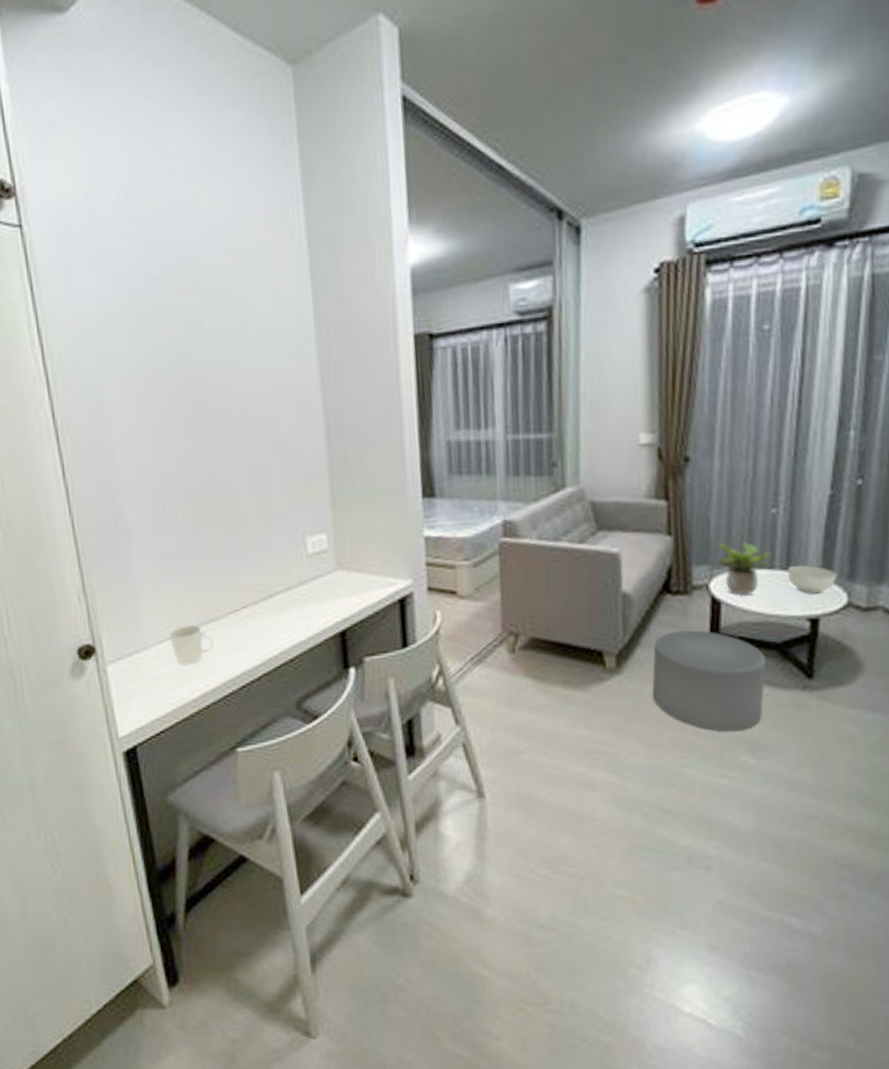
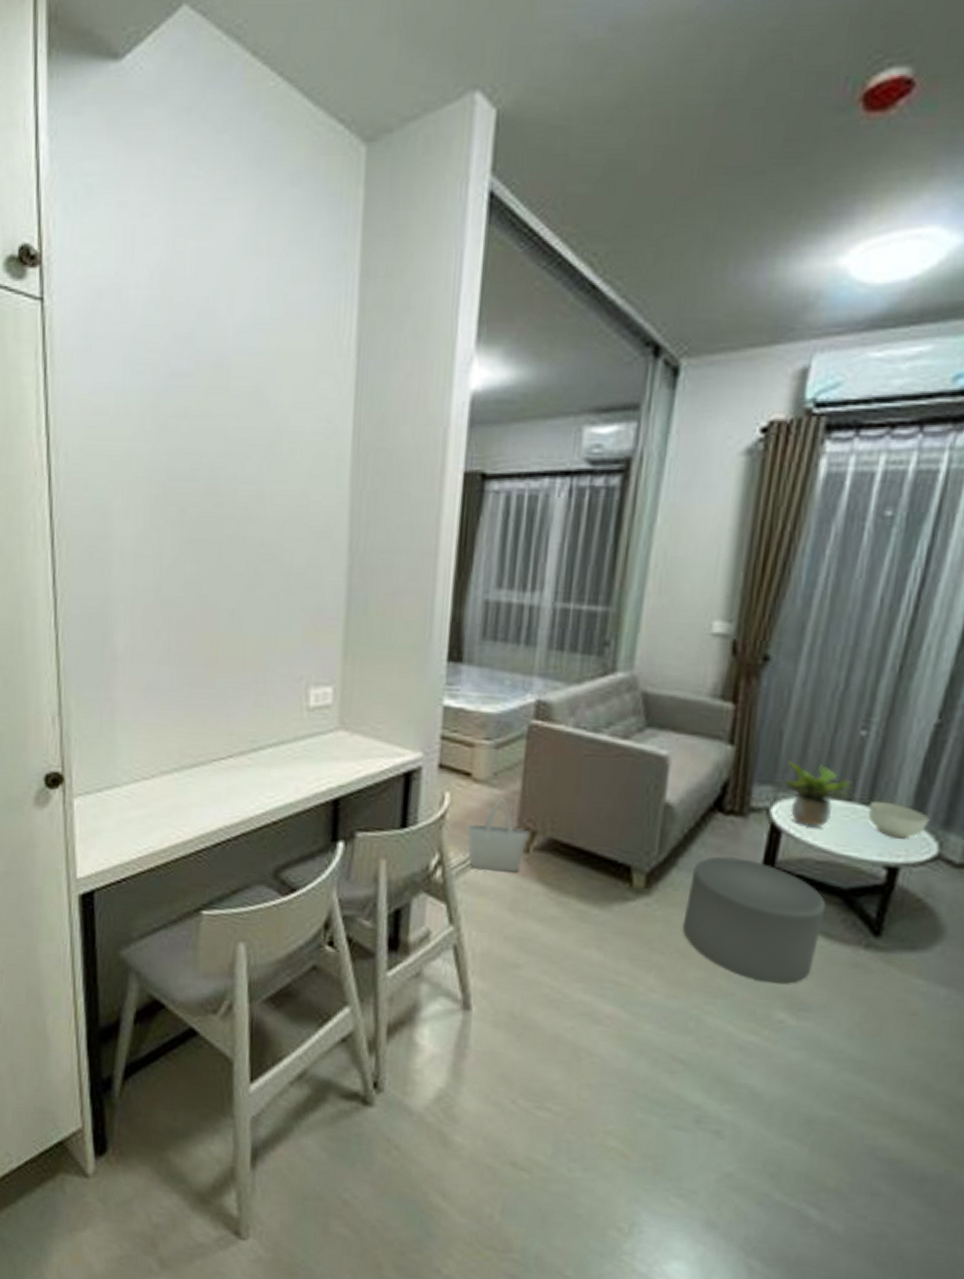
mug: present [170,625,214,666] -> none [145,767,192,811]
shopping bag: none [459,607,515,674] -> present [466,796,532,873]

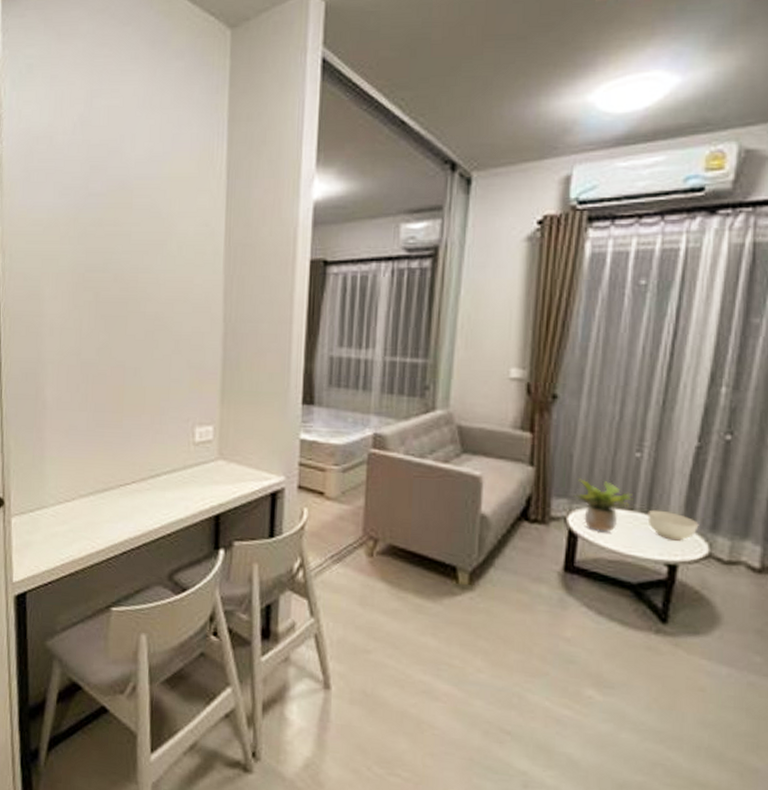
shopping bag: present [466,796,532,873] -> none [322,511,374,573]
pouf: present [682,856,826,983] -> none [502,557,620,664]

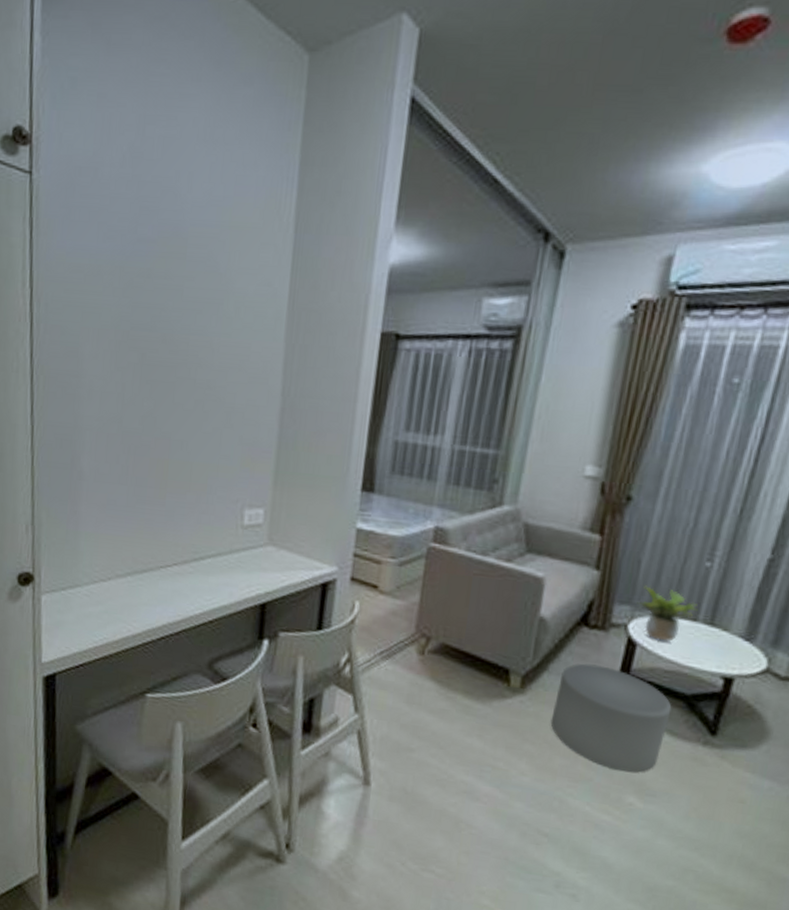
pouf: none [502,557,620,664] -> present [550,663,672,772]
bowl: present [647,509,699,541] -> none [709,621,761,654]

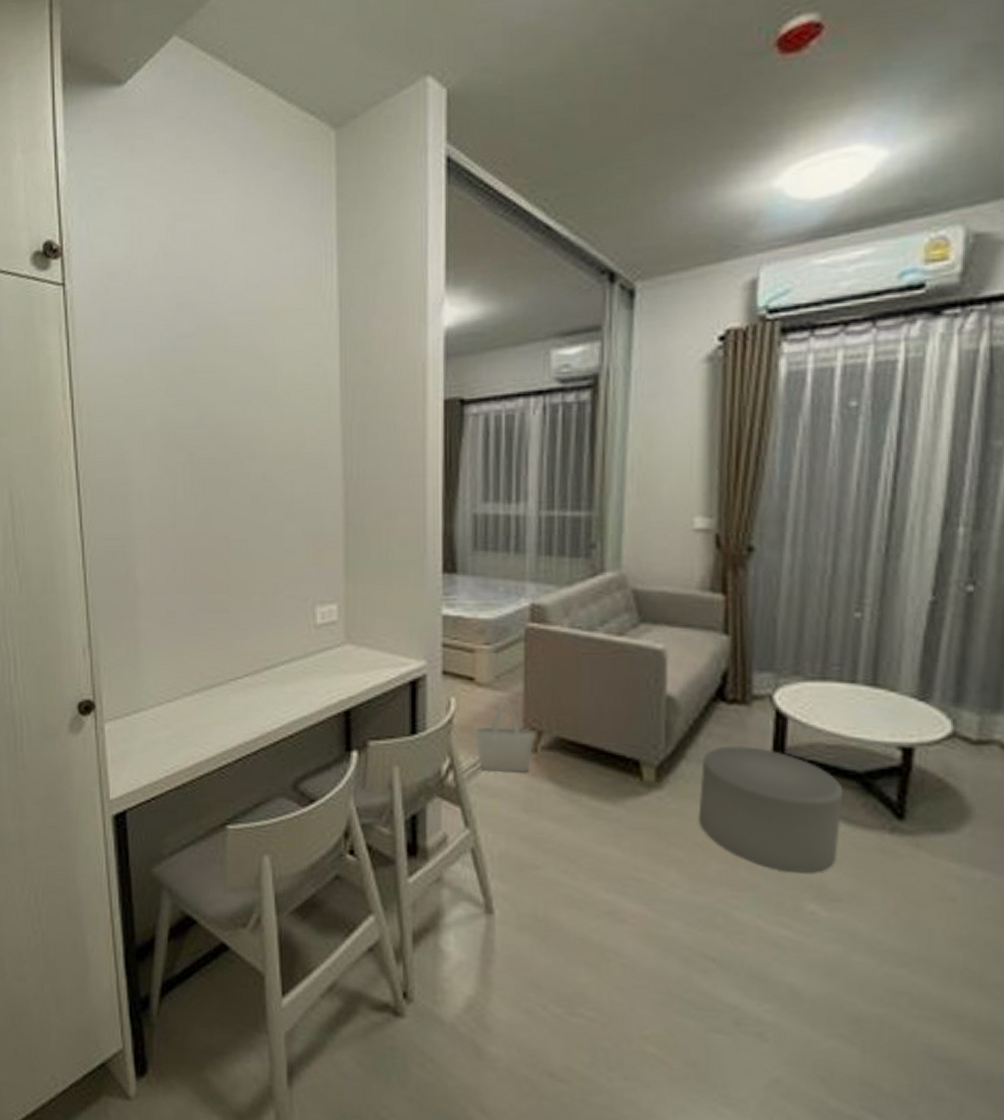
shopping bag: none [372,606,427,671] -> present [474,698,538,773]
potted plant: present [637,585,698,642] -> none [780,647,855,711]

